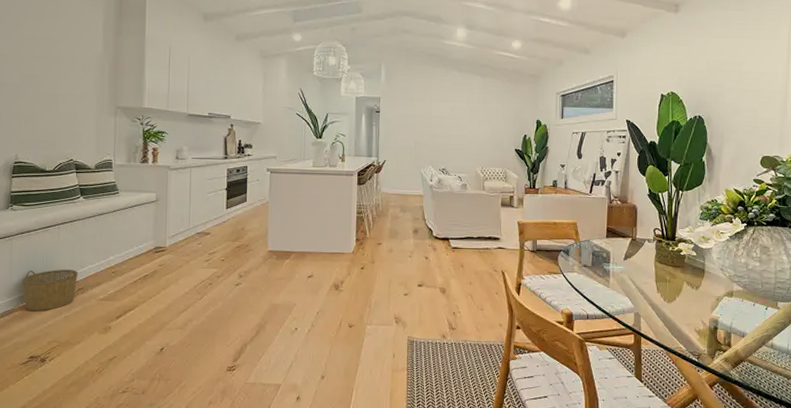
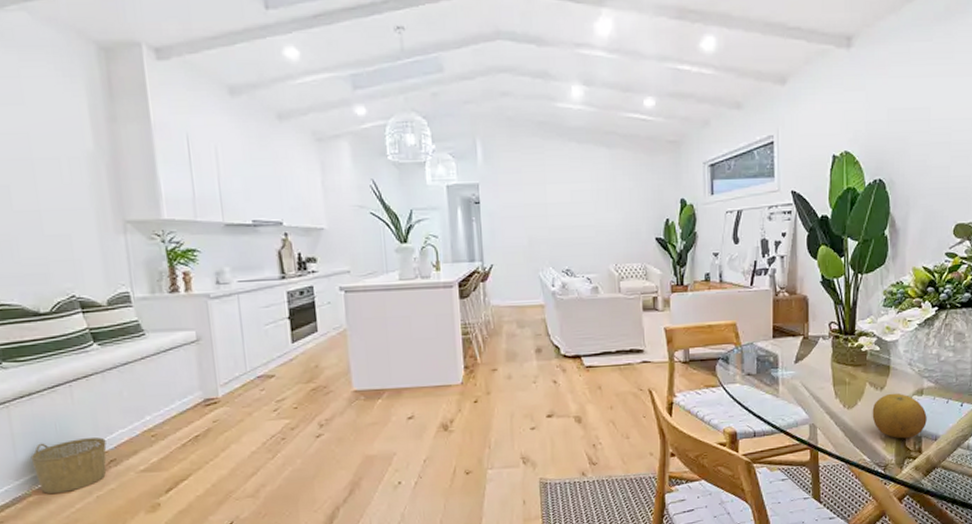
fruit: none [688,293,736,333] -> present [872,393,927,439]

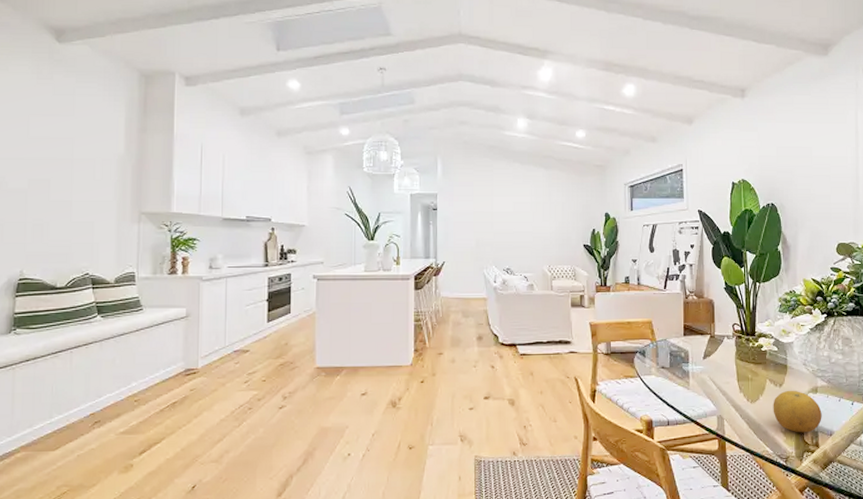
basket: present [30,437,107,495] -> none [25,400,94,452]

